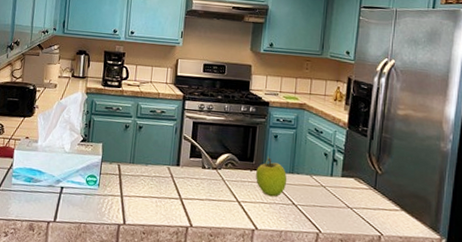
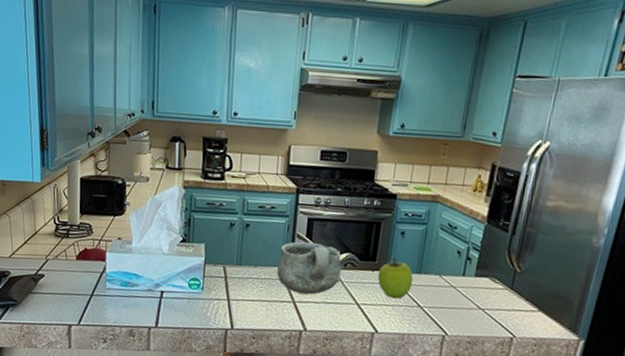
bowl: none [166,143,223,192] -> present [277,241,342,295]

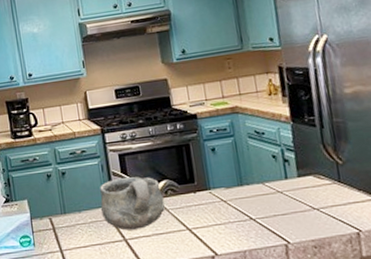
fruit: present [378,254,414,299] -> none [200,172,238,217]

